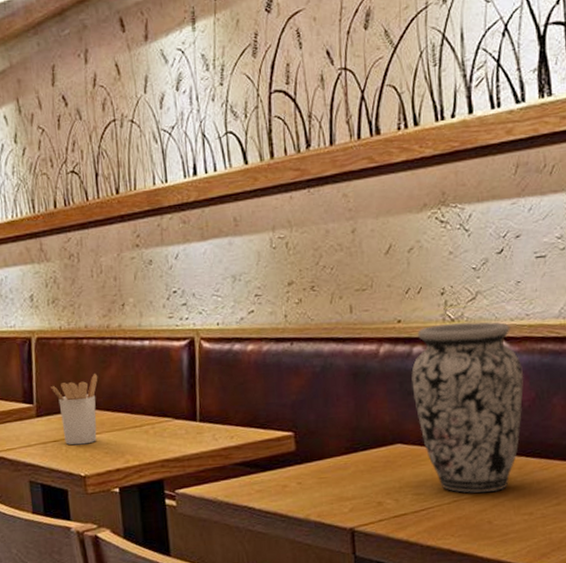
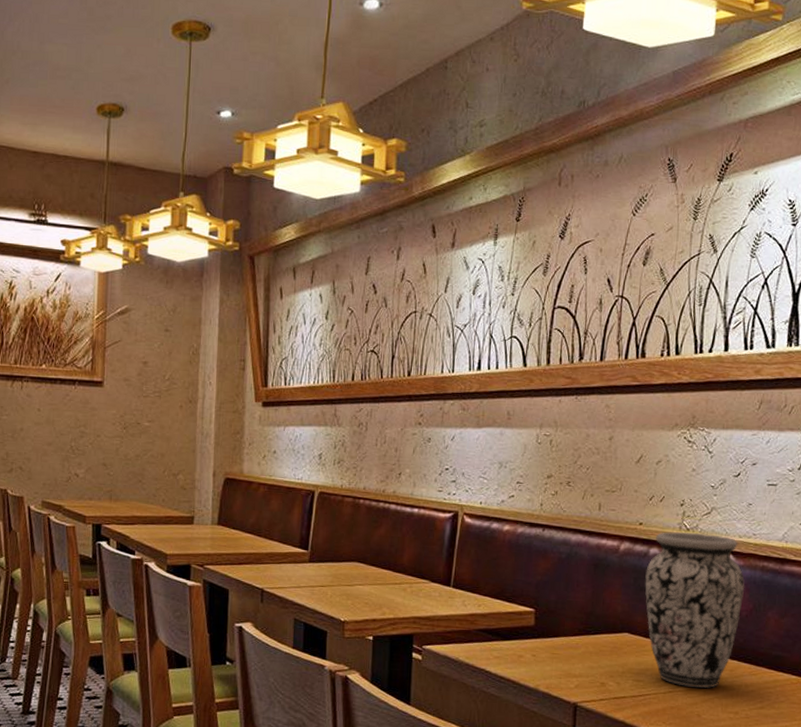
utensil holder: present [51,374,98,445] -> none [326,531,369,593]

